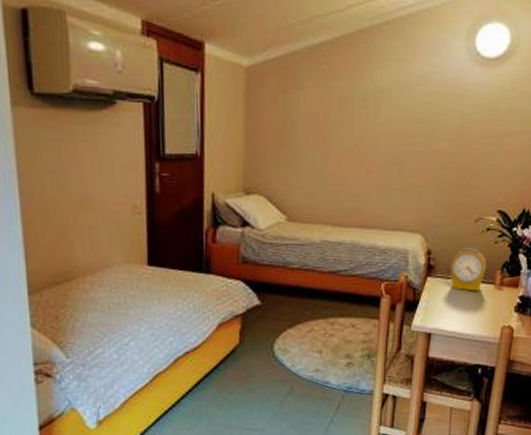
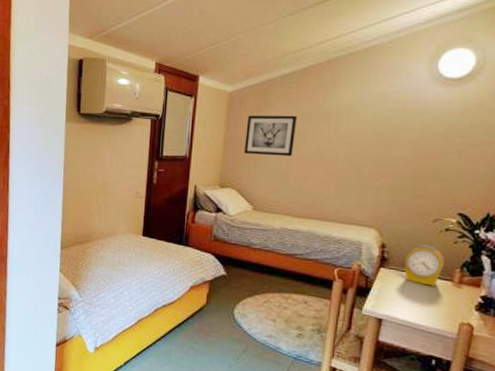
wall art: none [270,98,331,152] -> present [243,115,298,156]

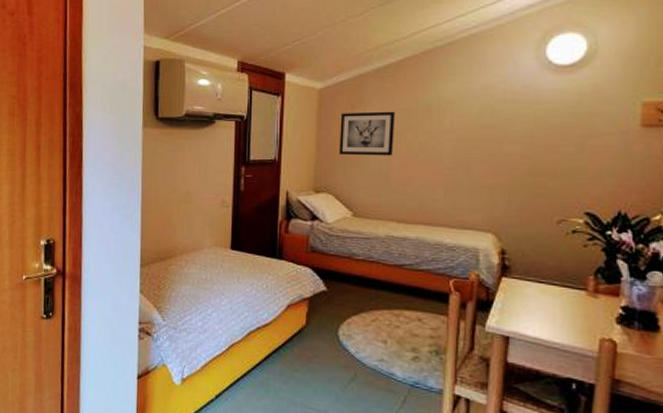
alarm clock: present [404,245,445,286] -> none [528,250,575,297]

